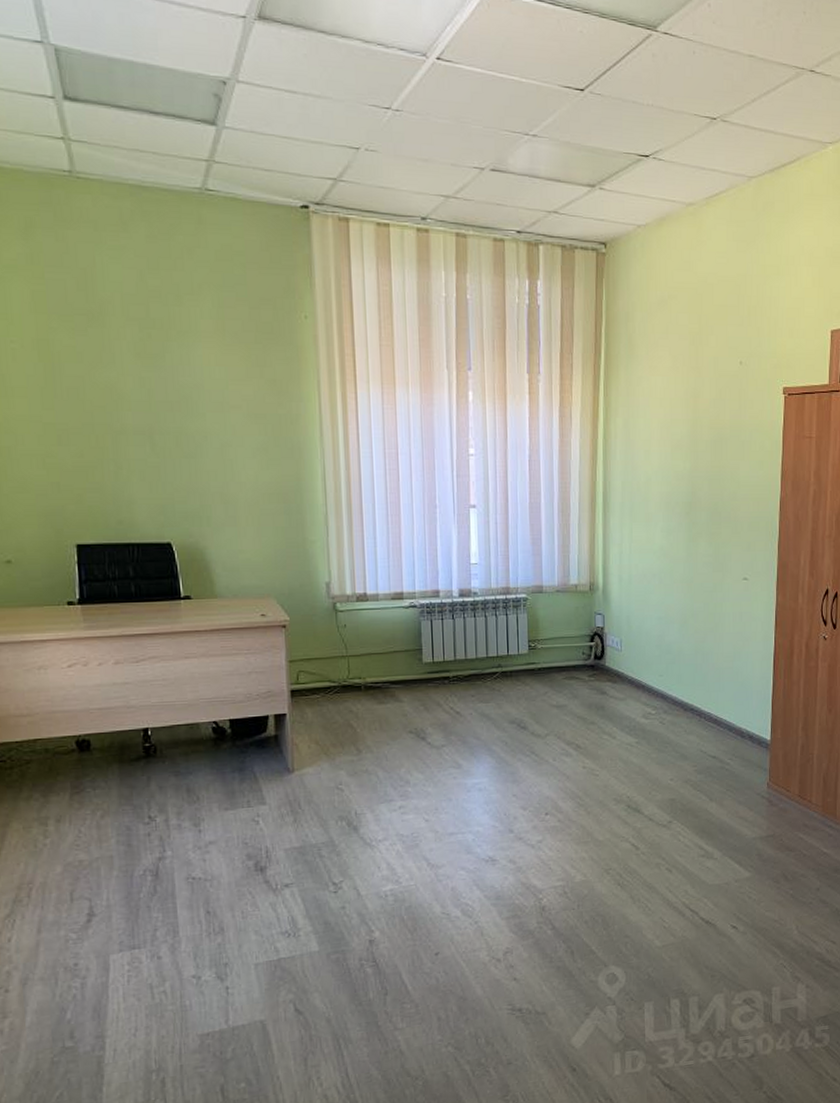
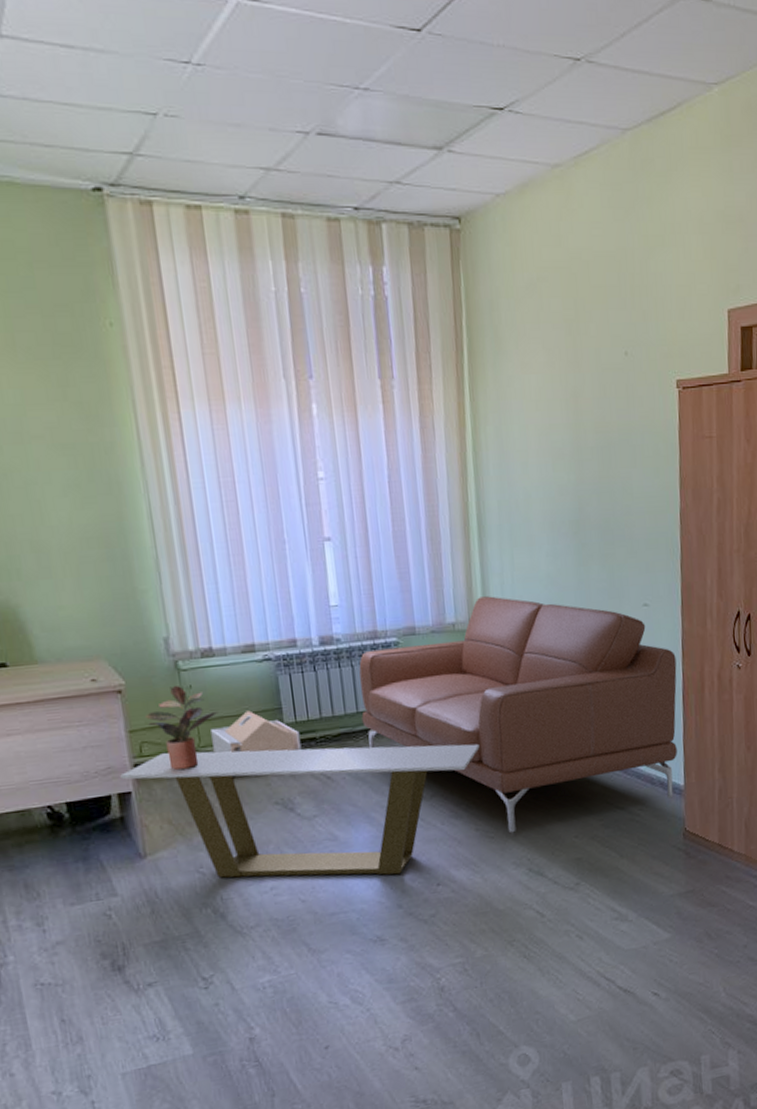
coffee table: none [278,682,592,803] -> present [120,744,480,878]
potted plant: none [304,623,367,698] -> present [145,685,218,771]
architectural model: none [359,650,436,688] -> present [211,710,302,754]
sofa: none [490,563,770,773] -> present [359,596,677,833]

